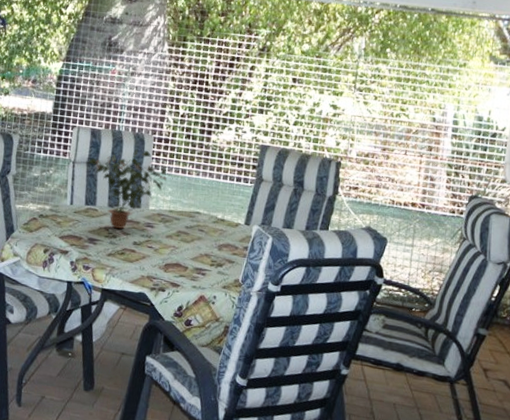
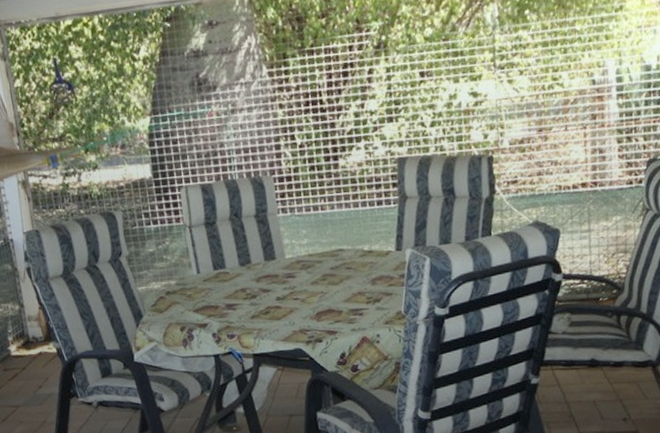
potted plant: present [87,149,167,229] -> none [205,194,298,288]

